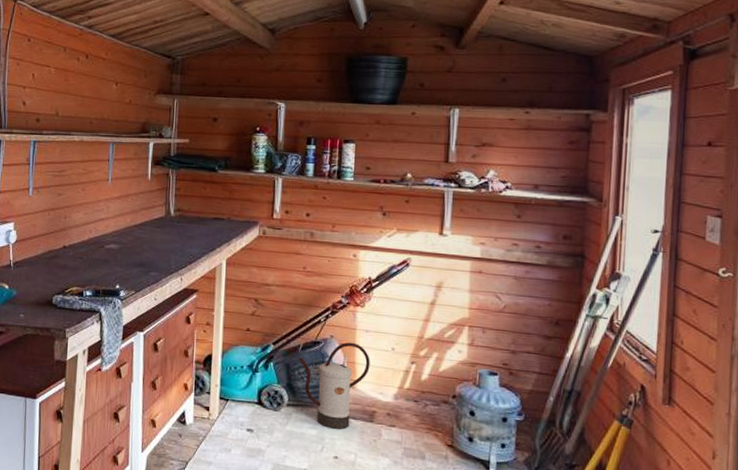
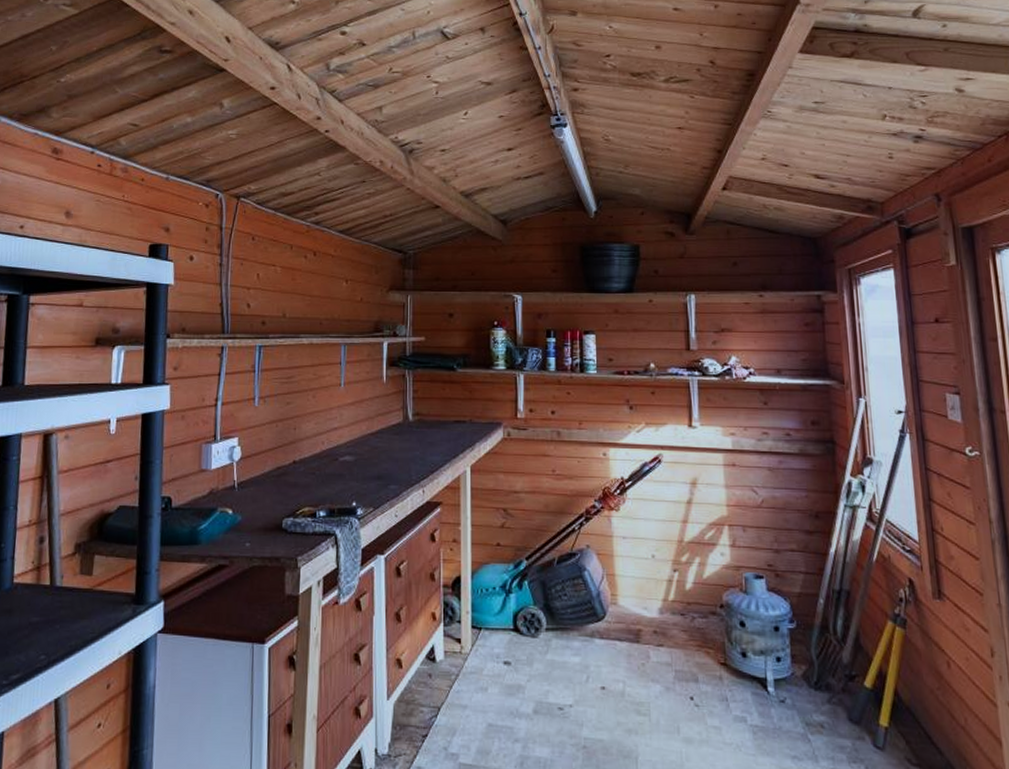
watering can: present [298,342,370,430] -> none [554,551,631,654]

